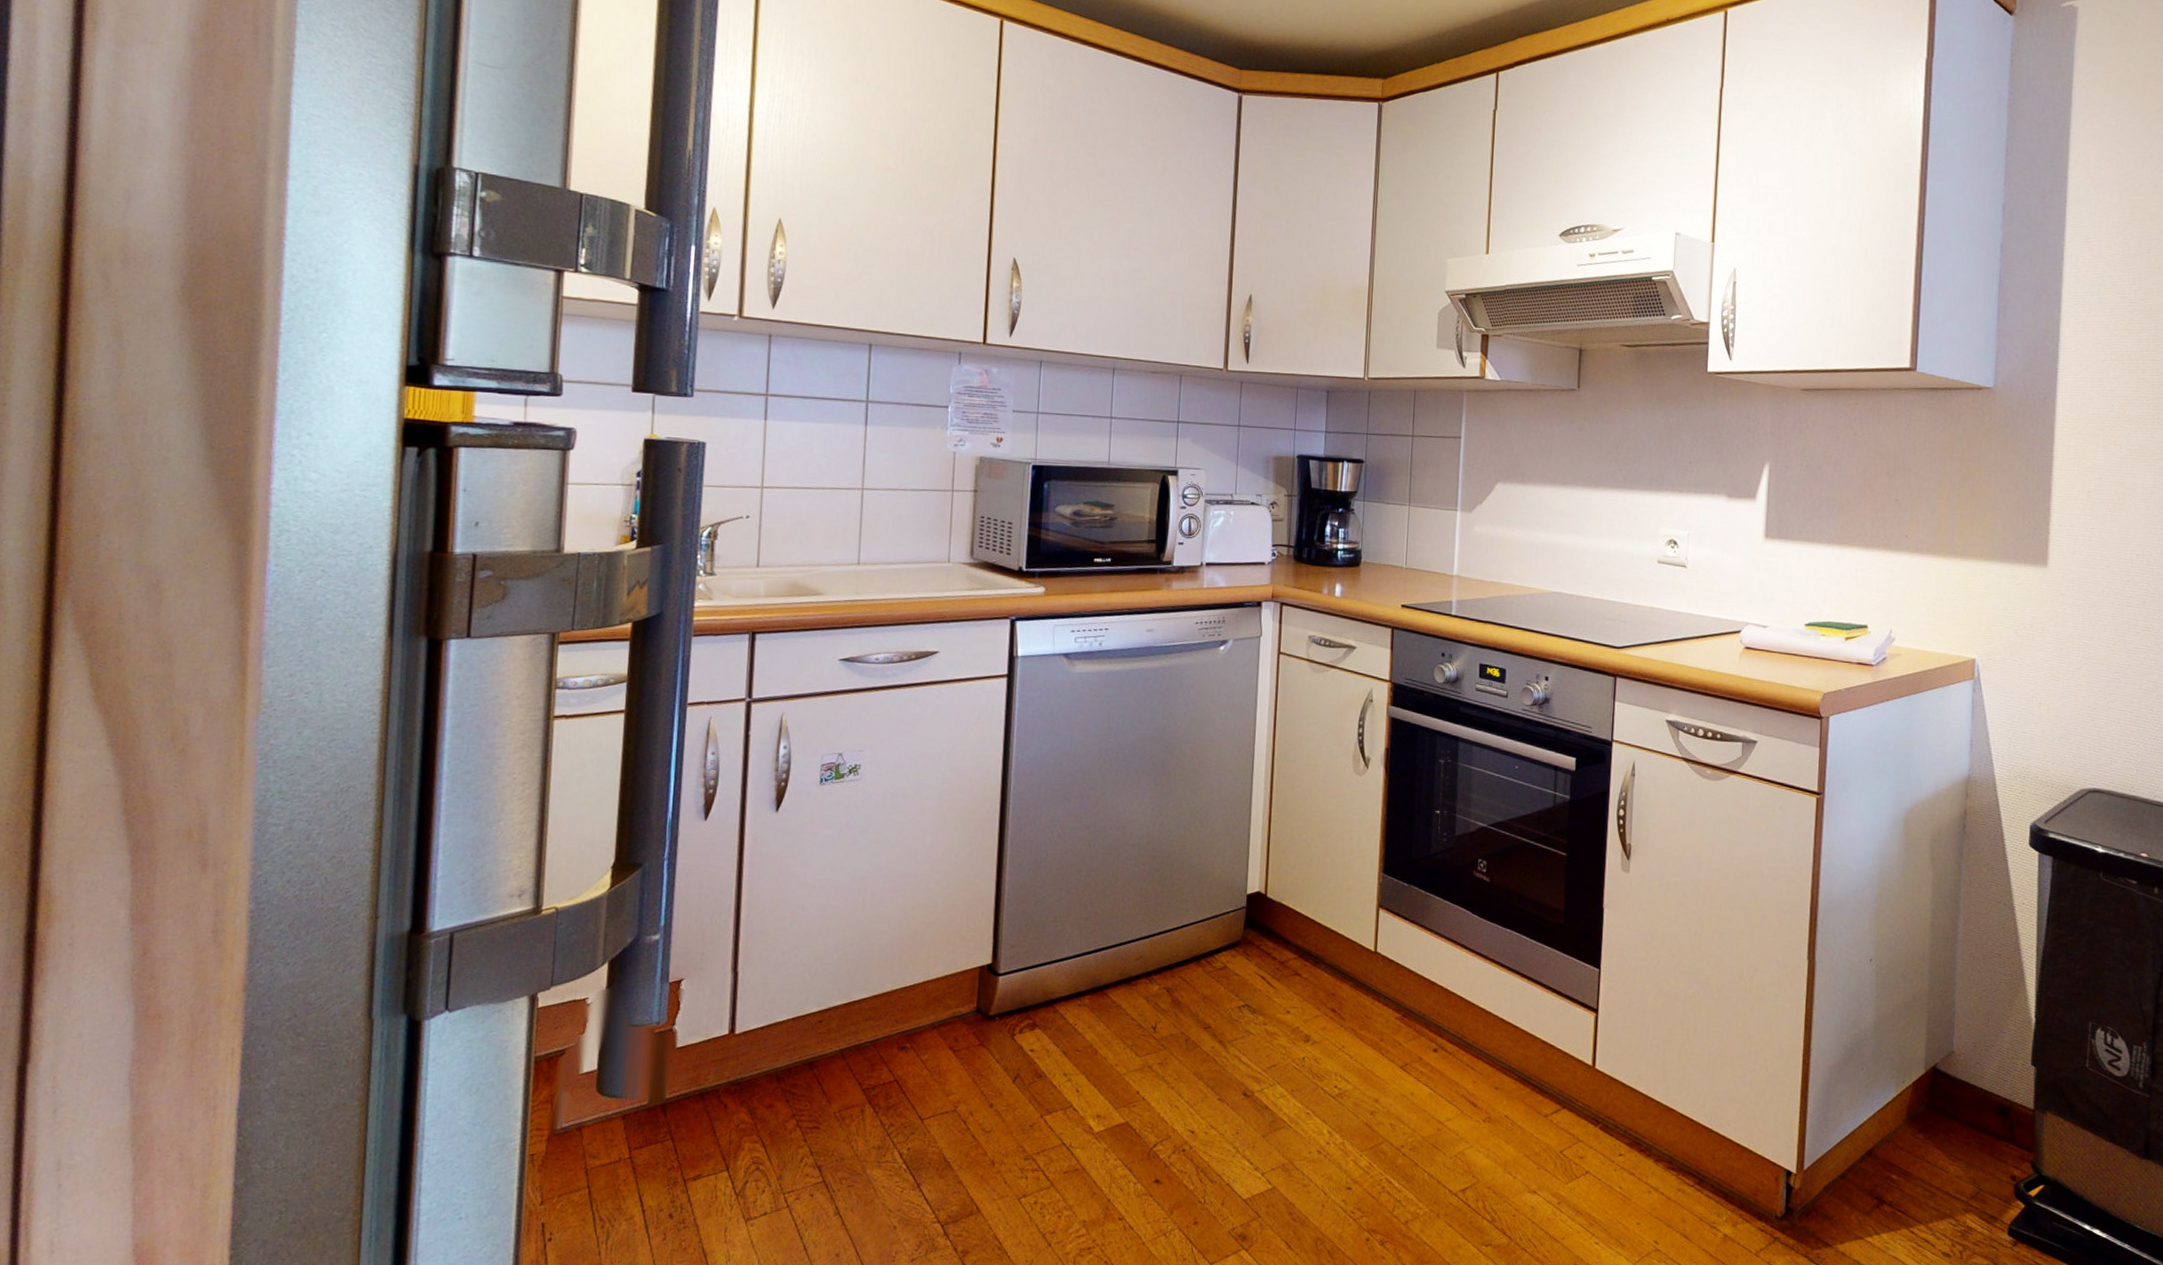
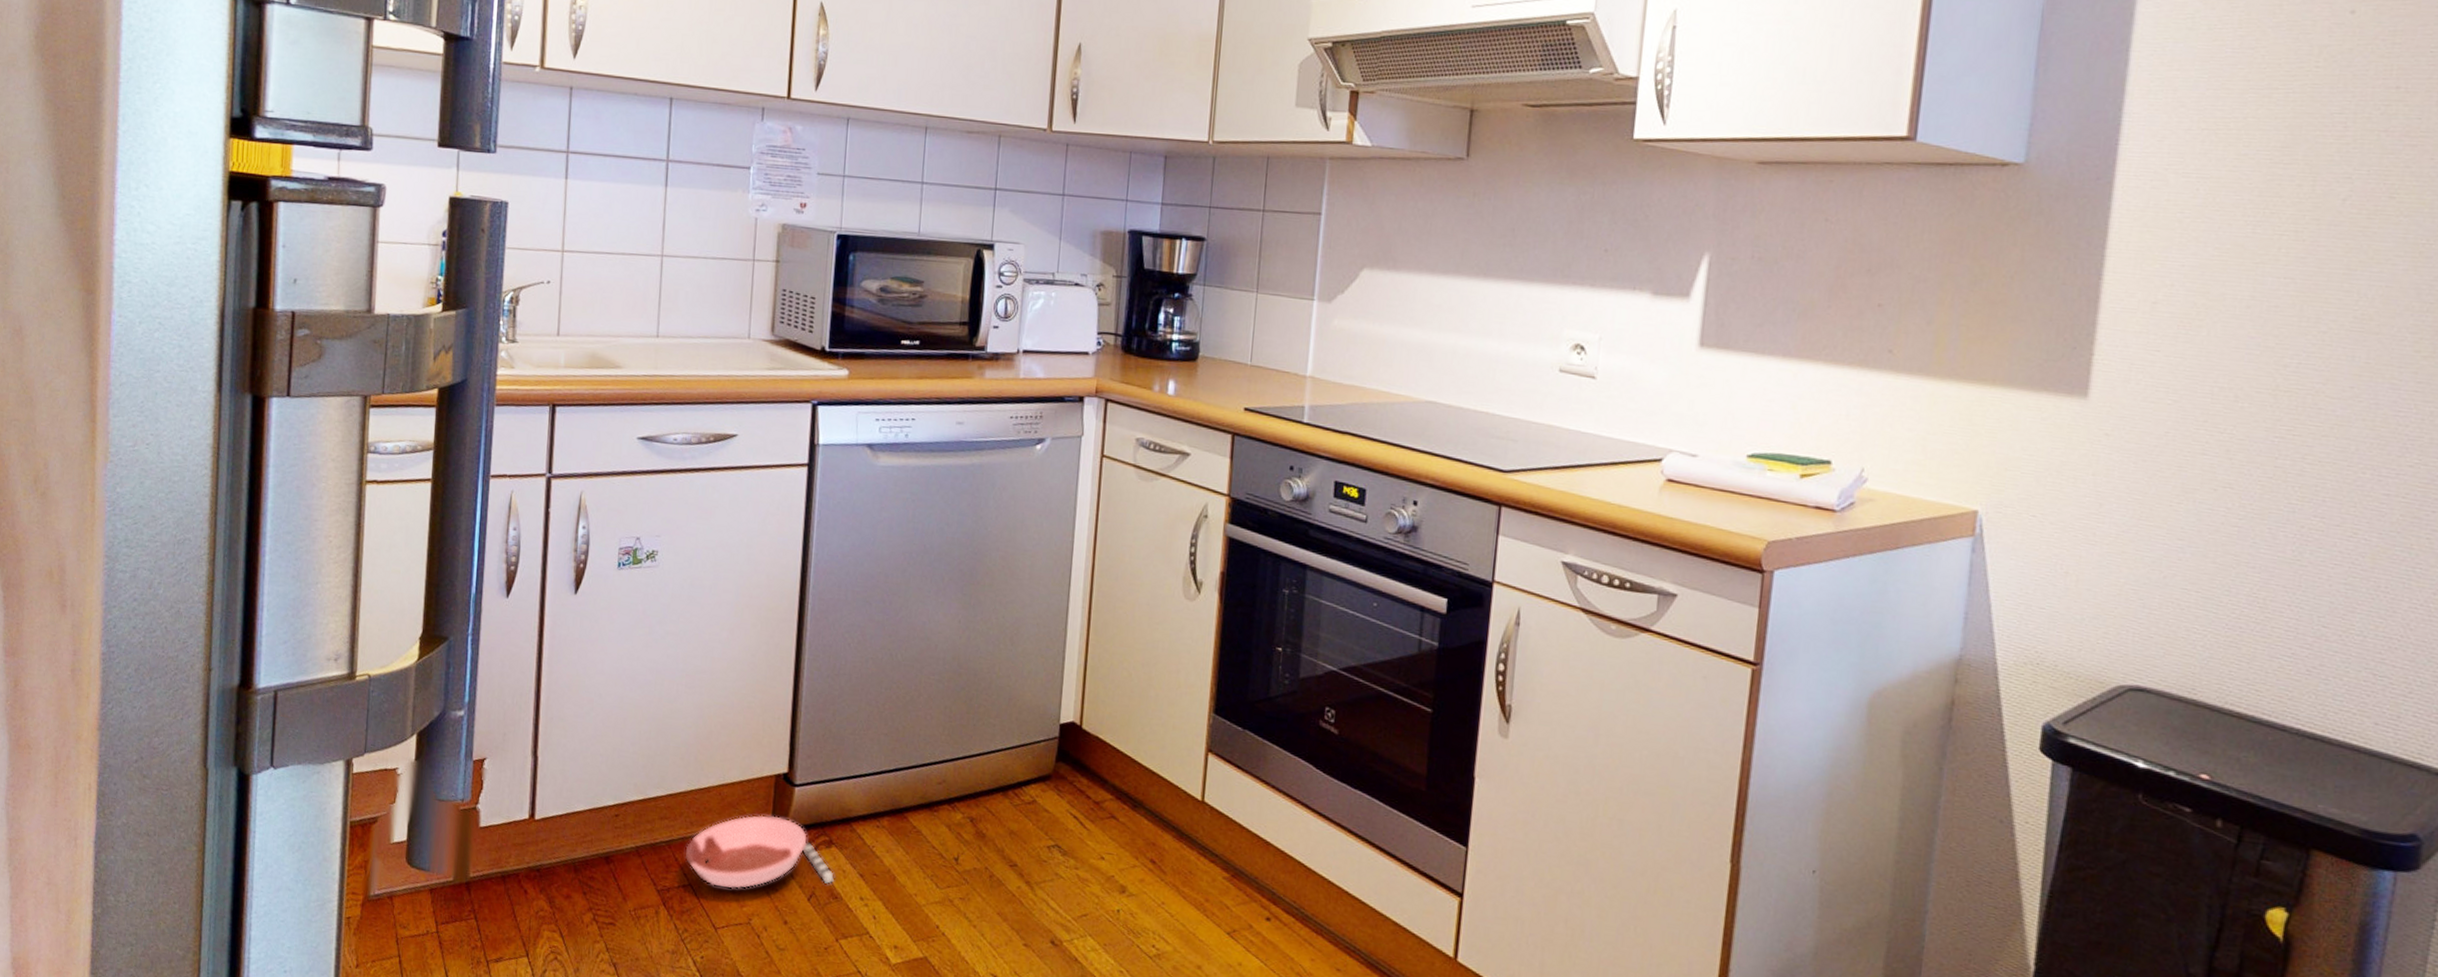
pet bowl: none [890,1006,1038,1080] -> present [685,815,834,889]

